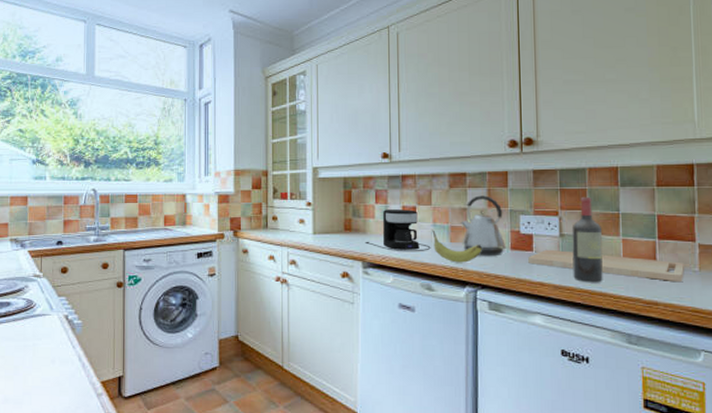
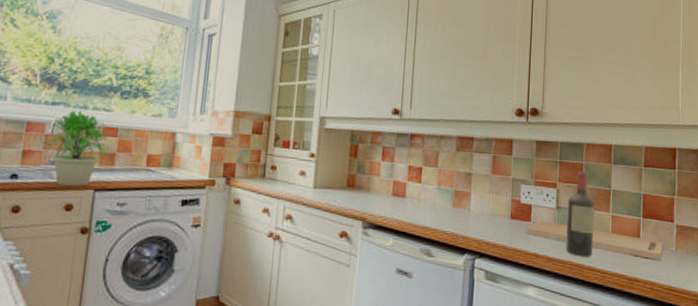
potted plant: none [78,182,133,247] -> present [42,109,111,187]
coffee maker: present [365,209,431,252] -> none [367,168,434,215]
fruit: present [432,230,482,263] -> none [436,193,483,229]
kettle: present [460,195,507,257] -> none [464,161,507,225]

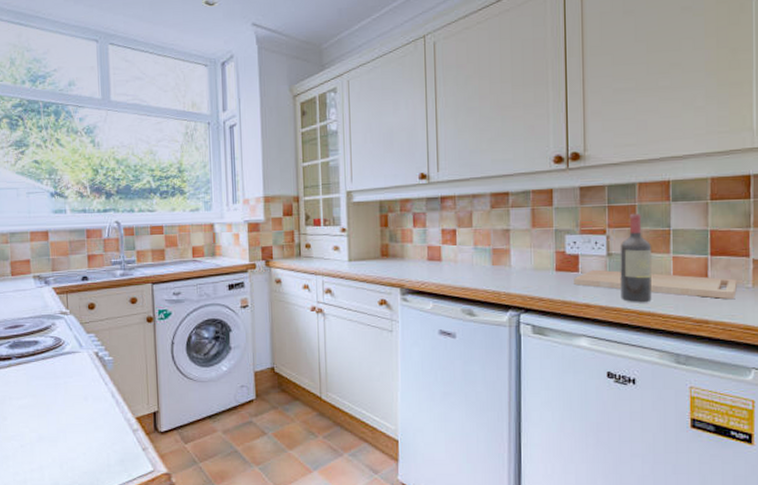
potted plant: present [42,109,111,187] -> none [102,213,159,282]

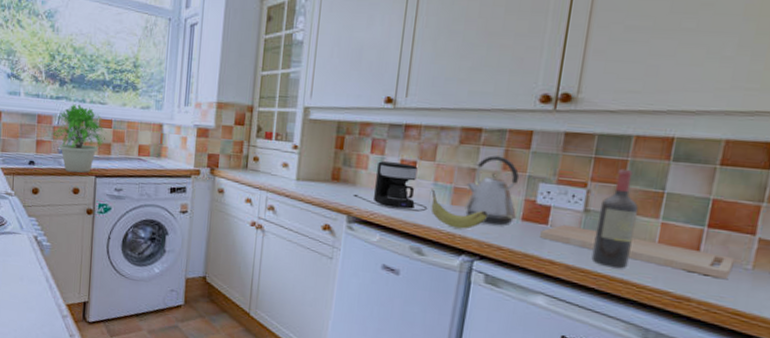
potted plant: none [102,213,159,282] -> present [51,103,107,173]
coffee maker: none [403,232,472,277] -> present [353,161,428,212]
fruit: none [473,253,525,286] -> present [430,189,488,230]
kettle: none [503,215,551,279] -> present [464,155,520,227]

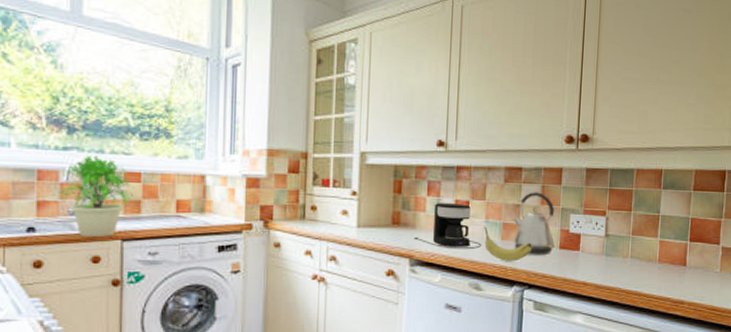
cutting board: present [540,224,734,280] -> none [574,249,708,283]
wine bottle: present [591,168,639,270] -> none [613,197,644,283]

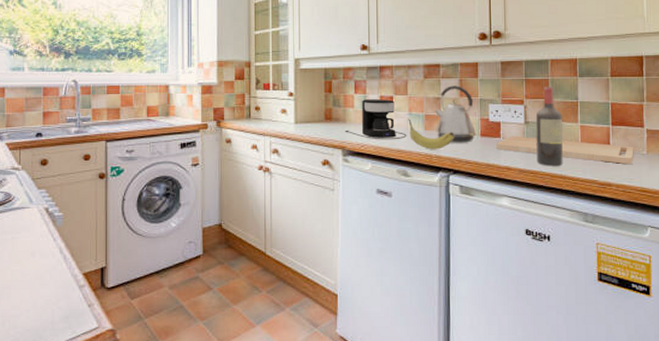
potted plant: present [58,154,134,237] -> none [58,73,115,139]
cutting board: none [574,249,708,283] -> present [496,135,634,165]
wine bottle: none [613,197,644,283] -> present [535,86,563,167]

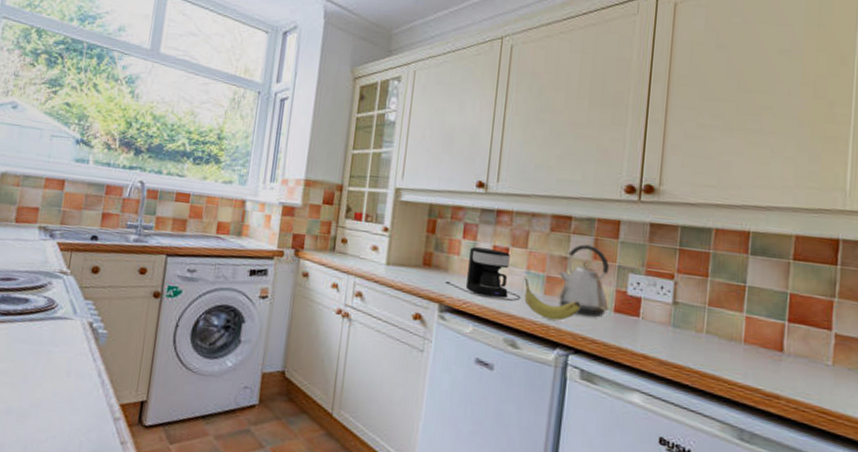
cutting board: present [496,135,634,165] -> none [633,317,815,376]
wine bottle: present [535,86,563,167] -> none [683,261,724,365]

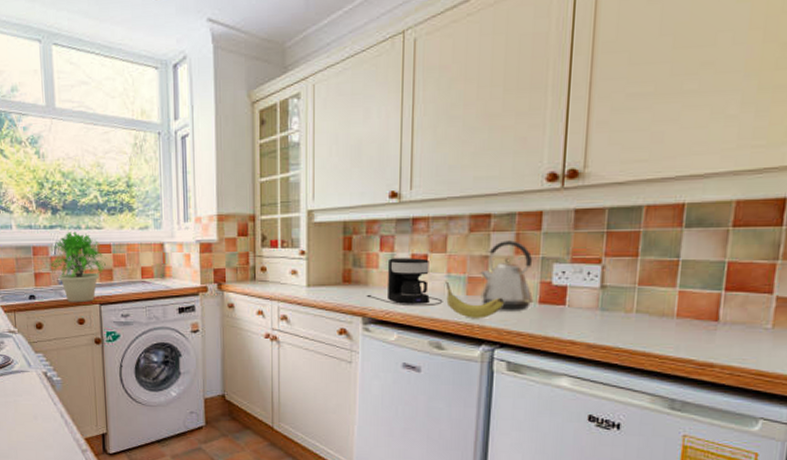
potted plant: none [120,174,183,251] -> present [49,230,107,302]

